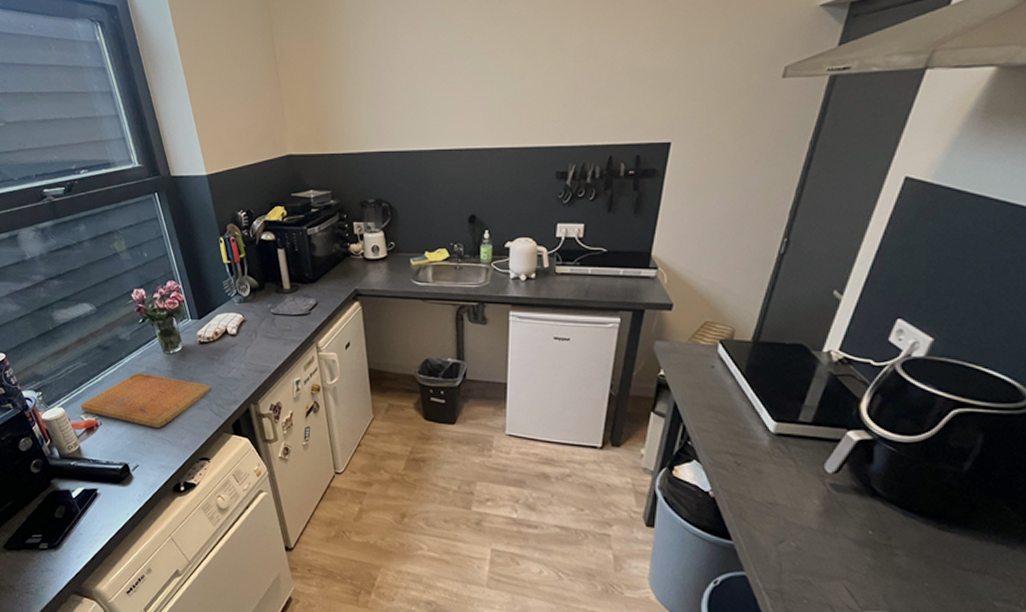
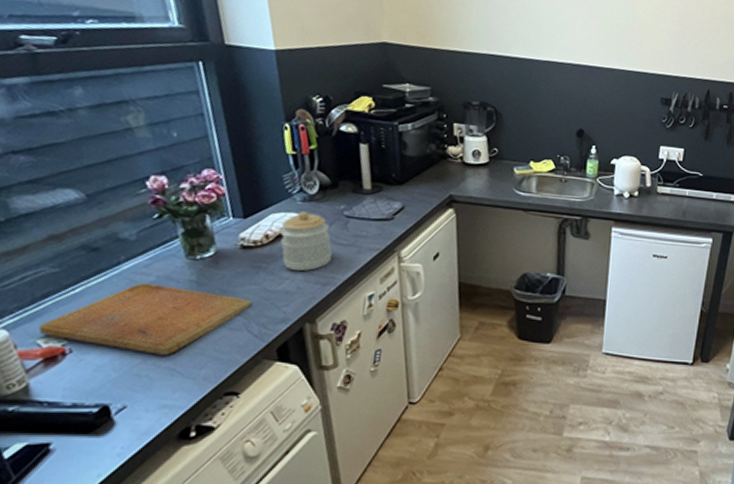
jar: none [224,311,265,362] -> present [279,211,332,272]

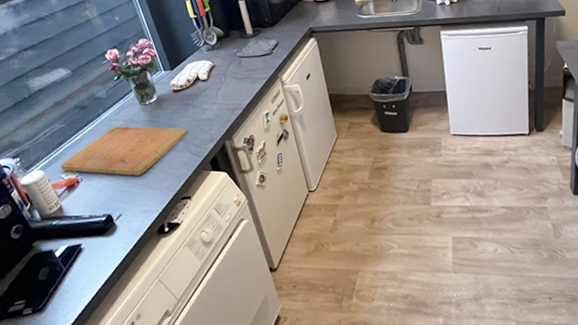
jar: present [279,211,332,272] -> none [196,58,235,103]

